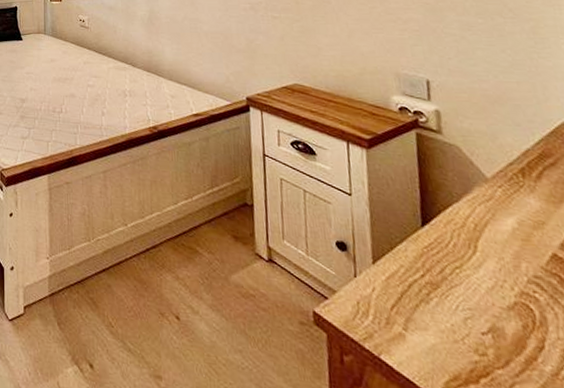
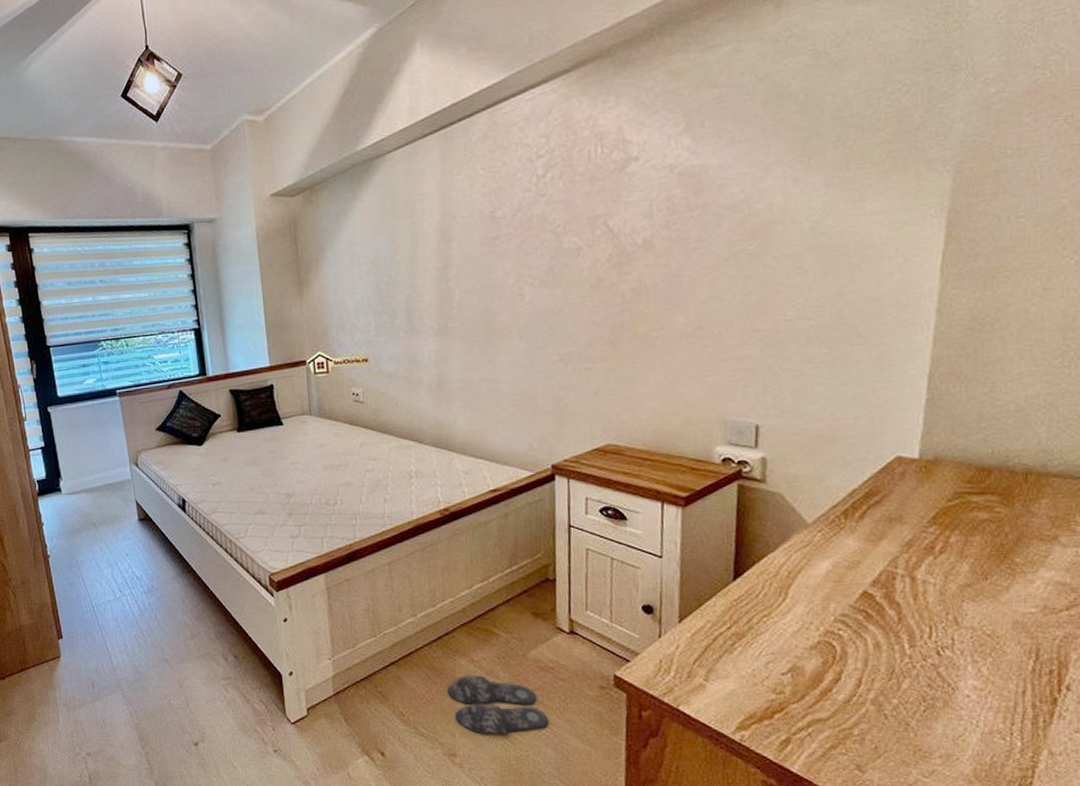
slippers: none [154,292,251,362] -> present [447,675,549,735]

